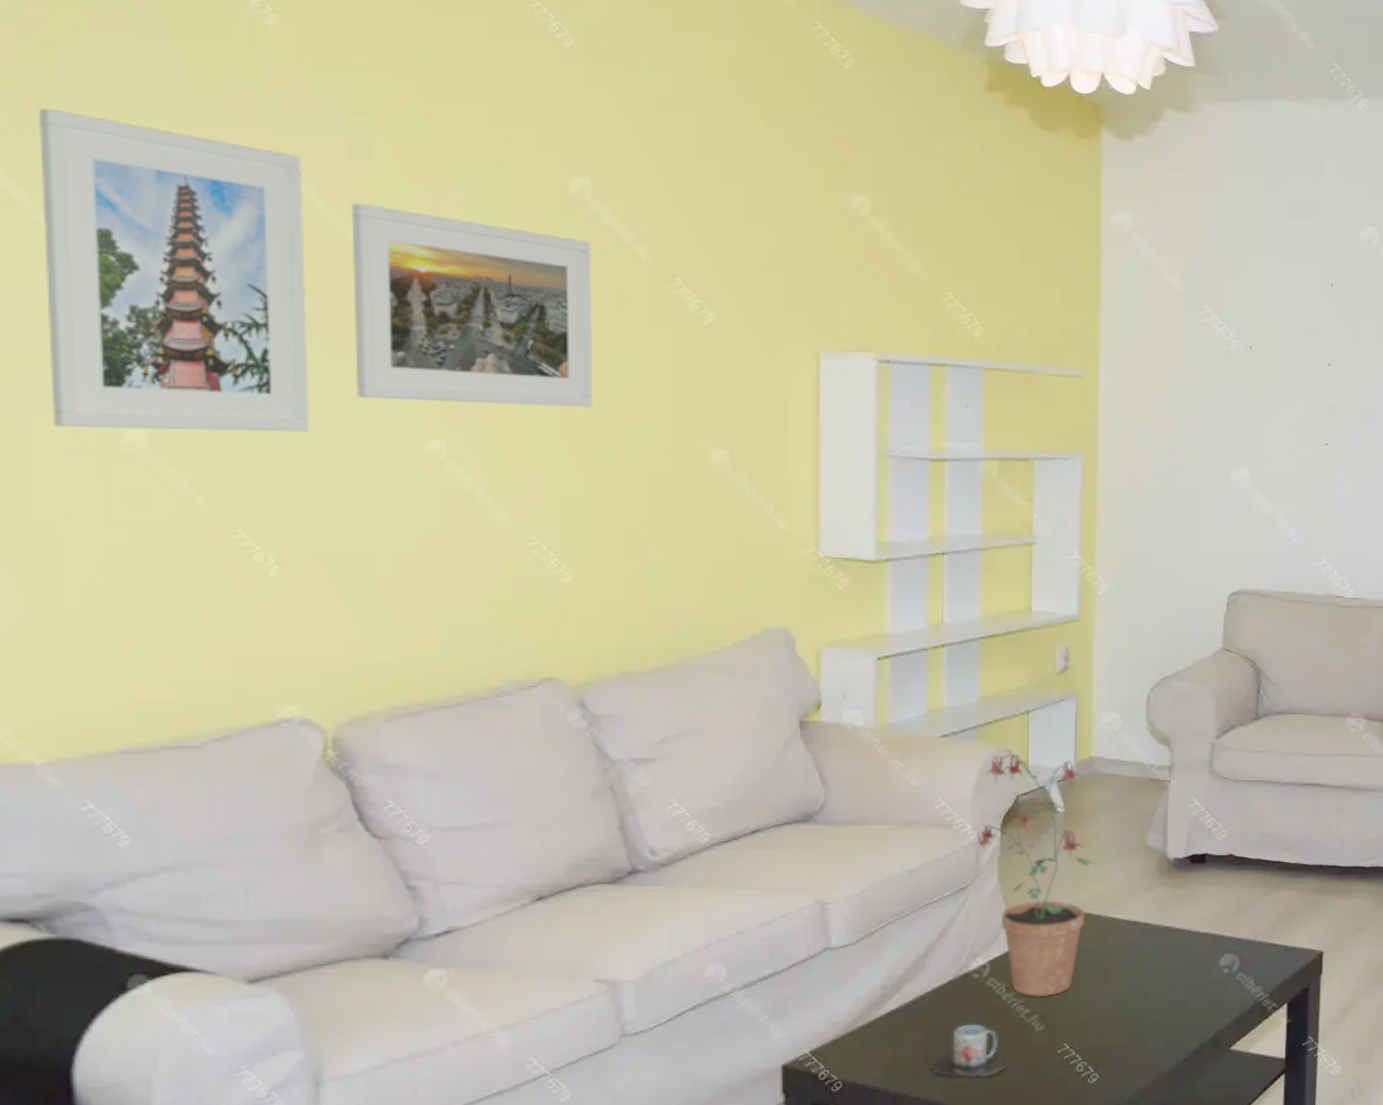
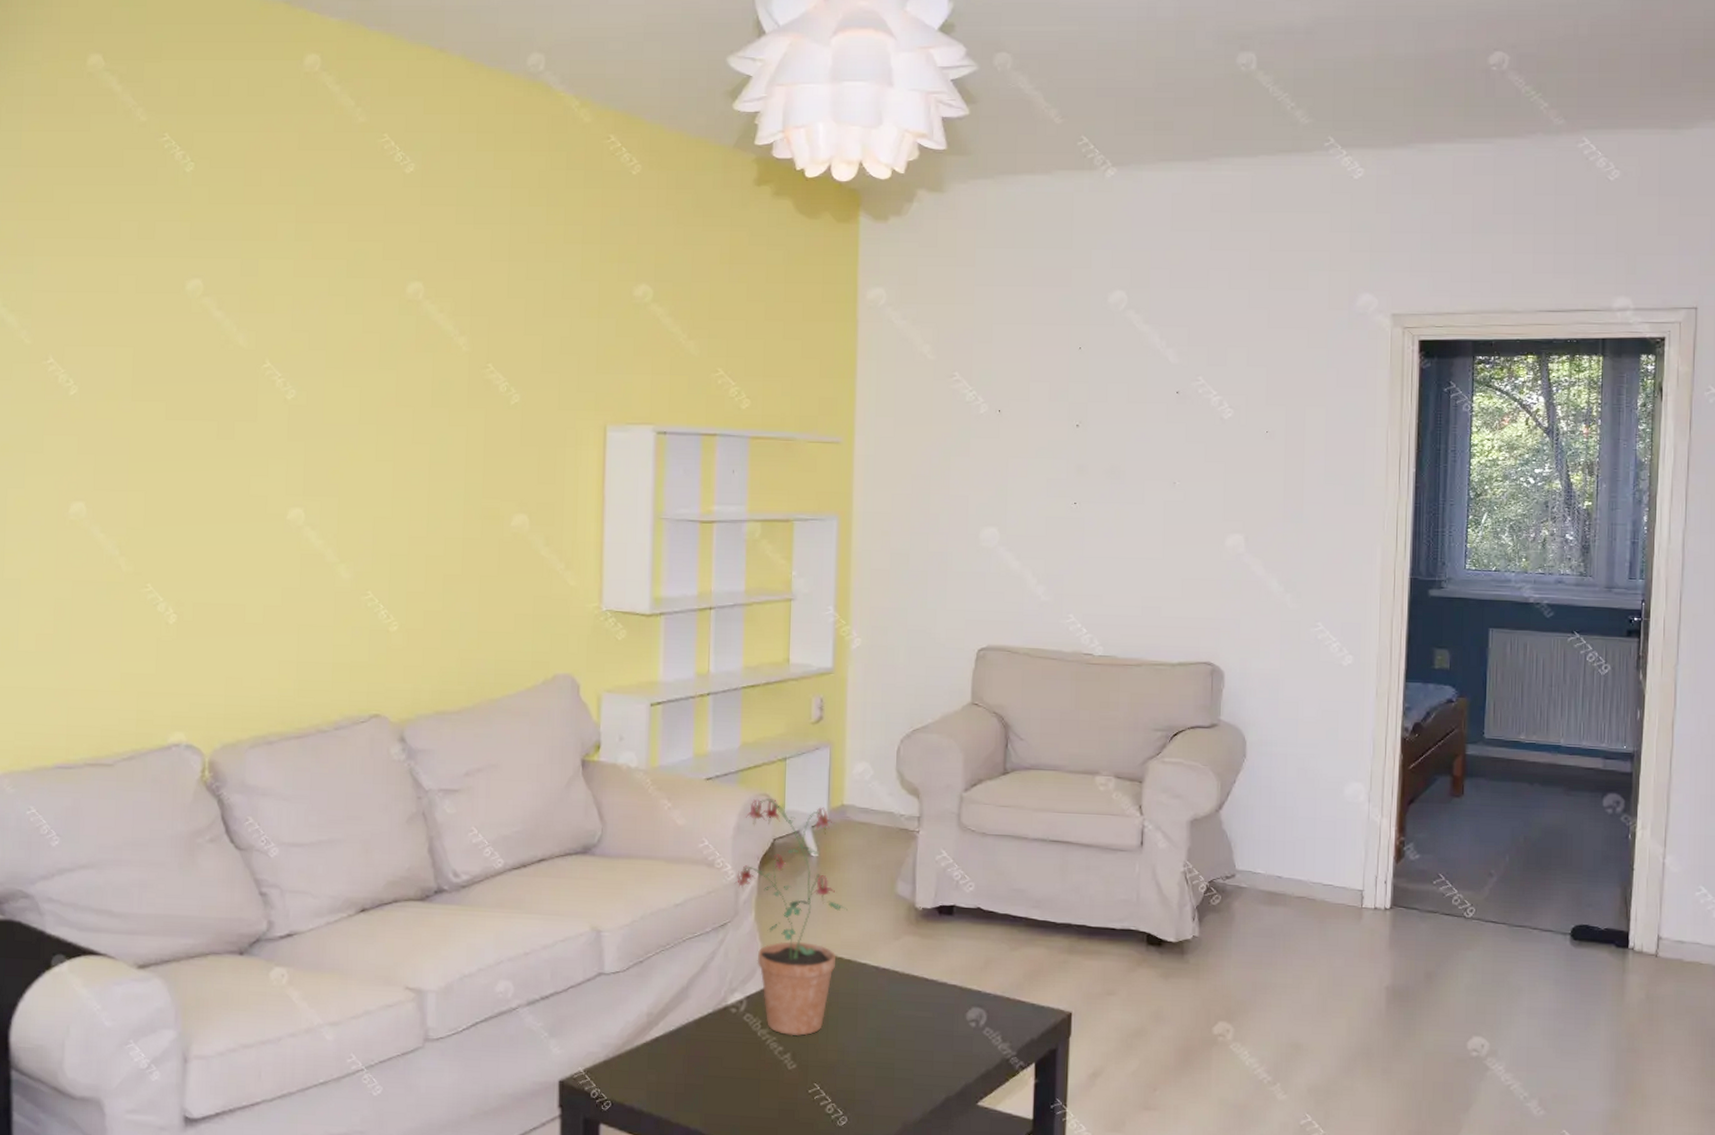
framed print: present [39,108,310,433] -> none [23,248,207,504]
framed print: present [351,203,594,408] -> none [239,312,422,479]
mug: present [931,1023,1007,1078] -> none [691,1056,761,1110]

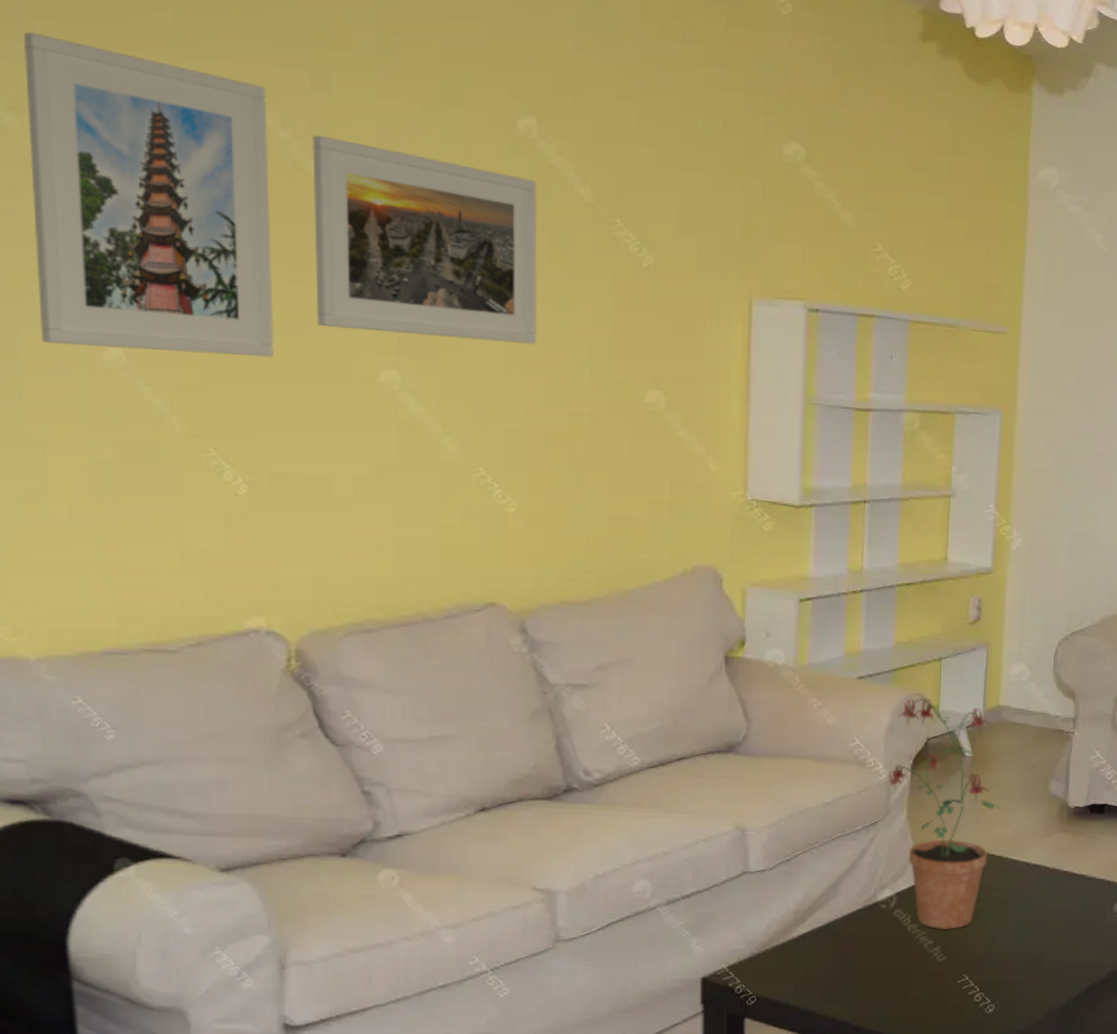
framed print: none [23,248,207,504] -> present [24,32,275,358]
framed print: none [239,312,422,479] -> present [312,135,537,345]

